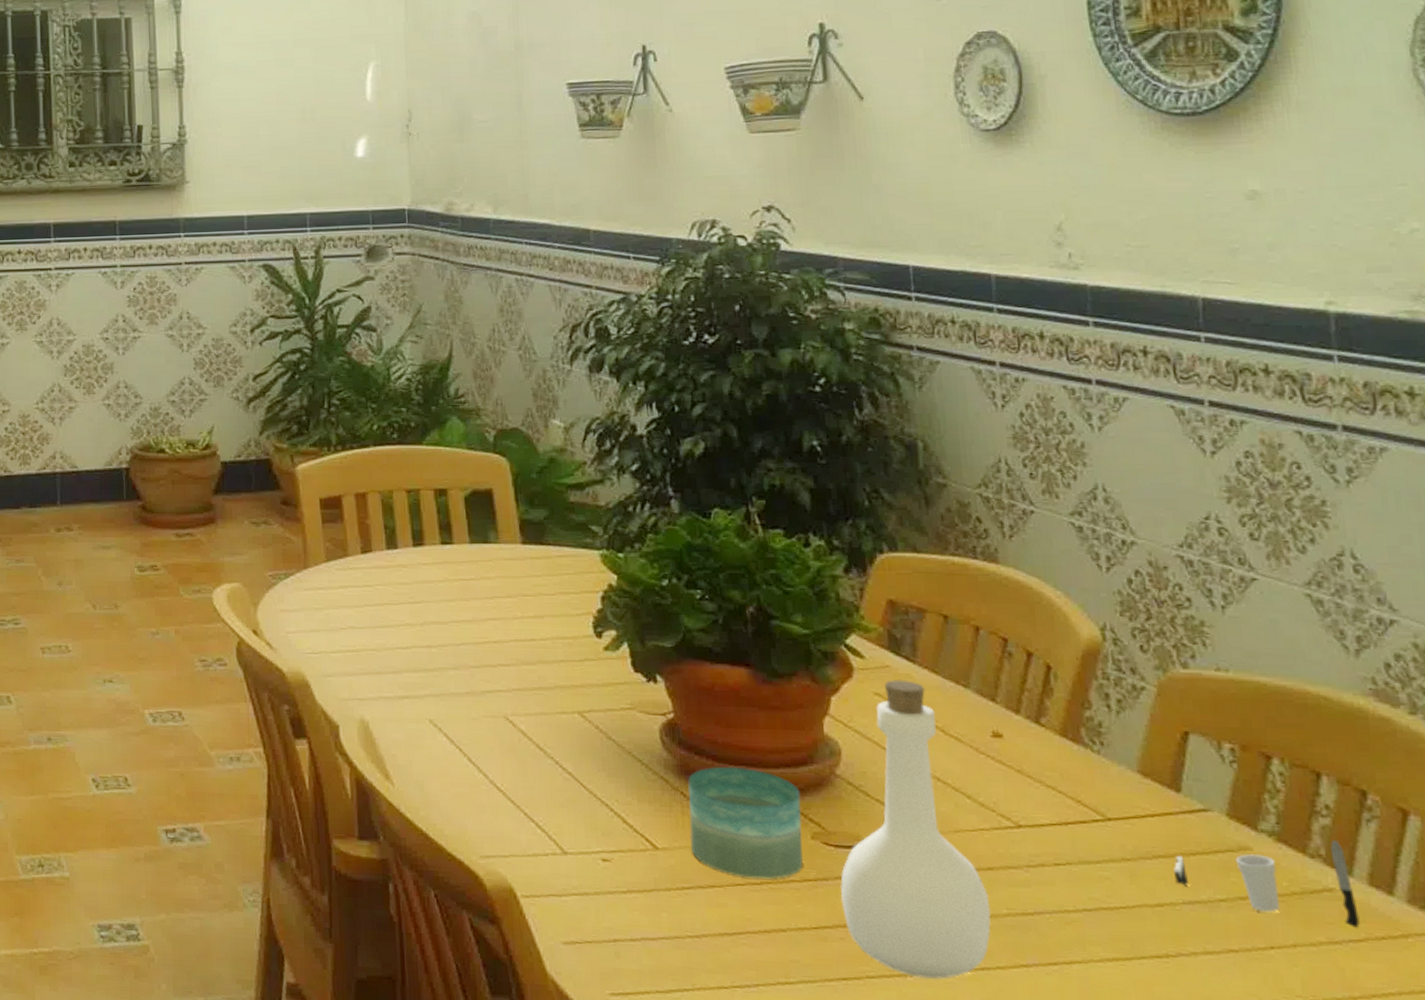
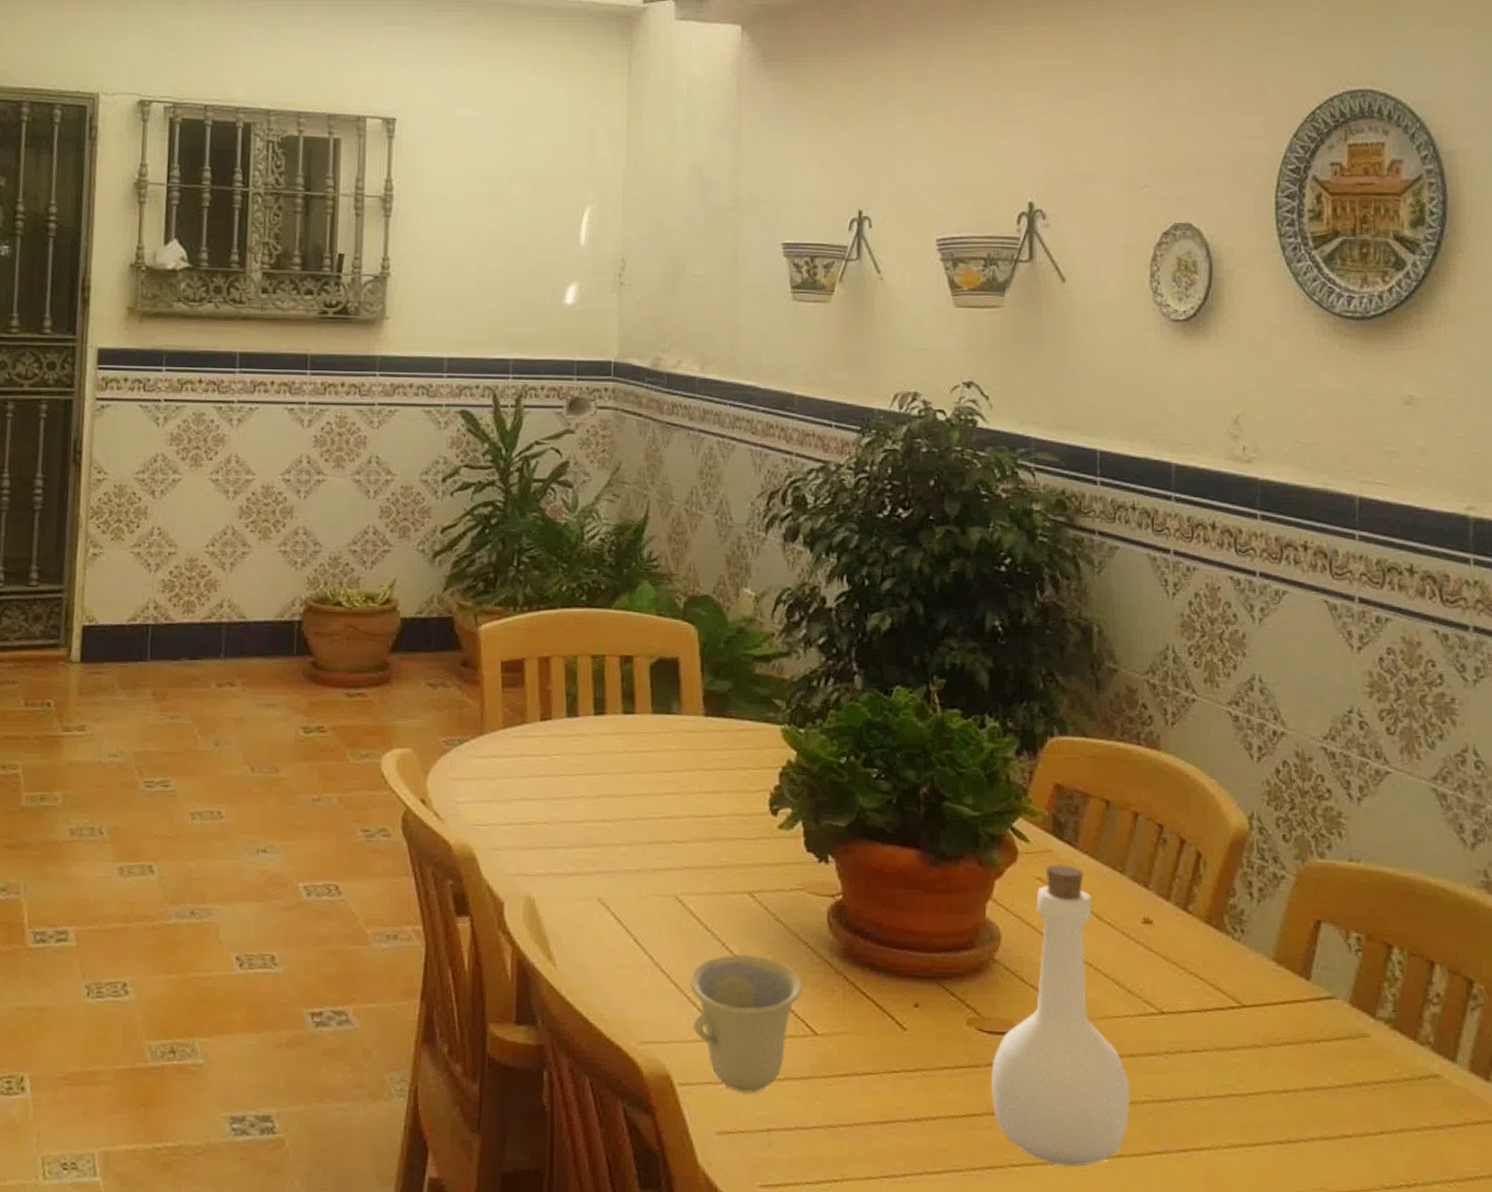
cup: none [525,772,640,905] -> present [689,954,803,1093]
candle: present [687,766,803,879] -> none [849,950,959,1066]
cup: present [1174,840,1360,929] -> none [1299,1028,1460,1114]

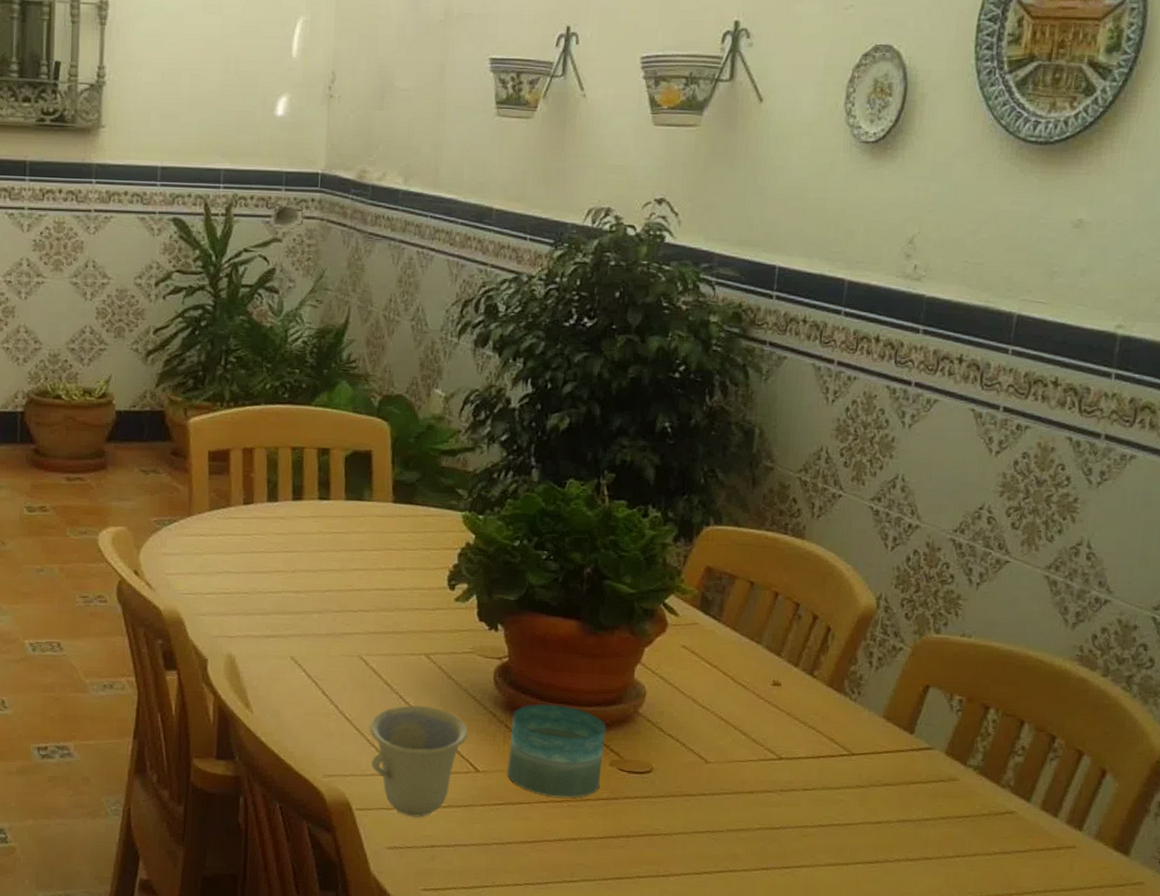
candle: none [849,950,959,1066] -> present [507,704,606,798]
bottle: present [990,863,1131,1167] -> none [626,634,746,879]

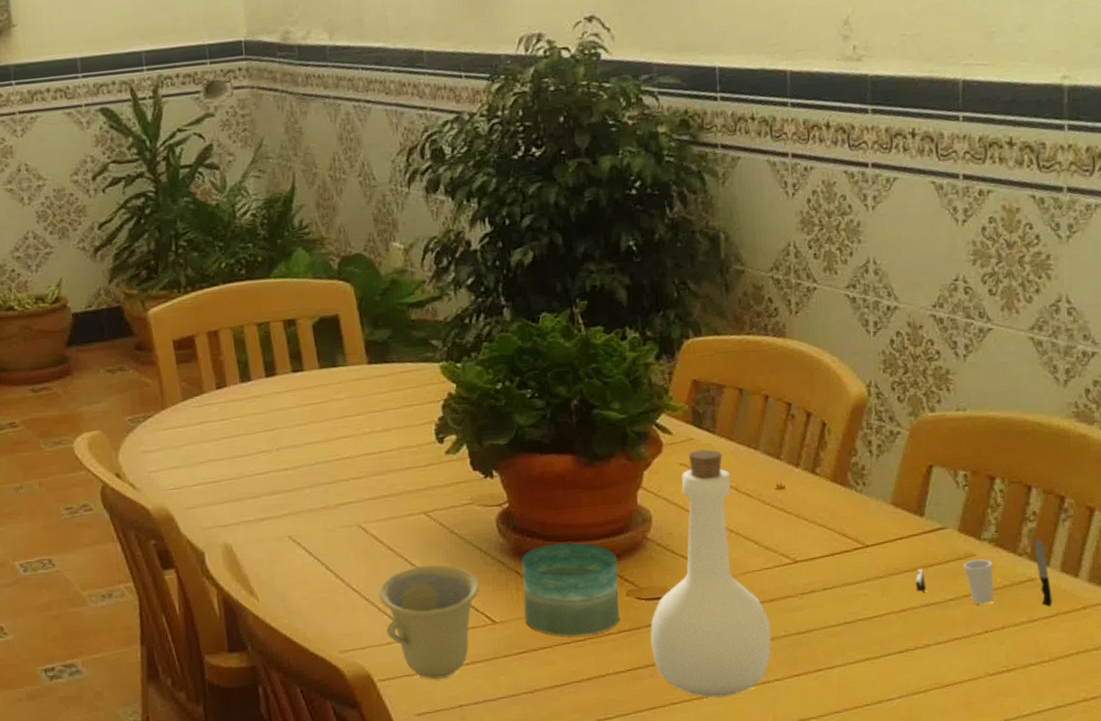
bottle: none [626,634,746,879] -> present [650,449,772,698]
cup: none [895,774,1029,843] -> present [916,539,1052,608]

